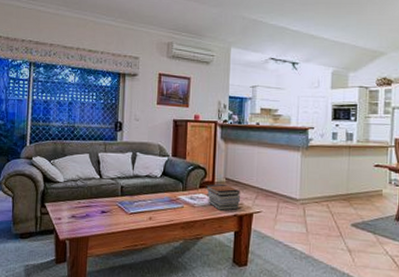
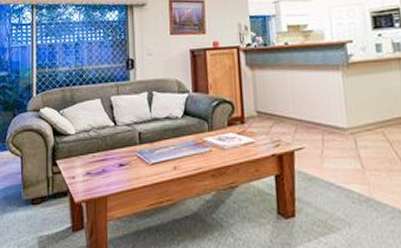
book stack: present [206,183,241,211] -> none [235,118,278,151]

